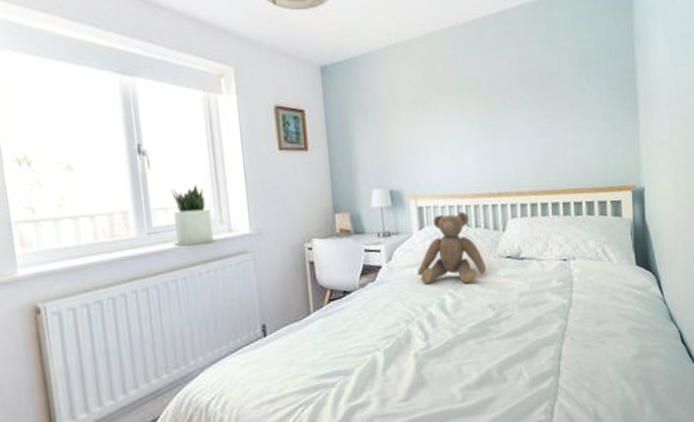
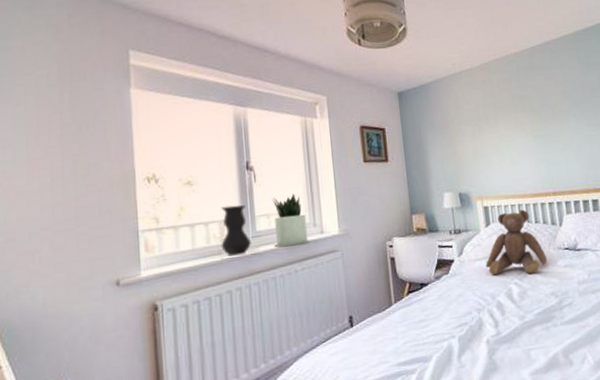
vase: none [109,195,147,255] -> present [221,205,251,257]

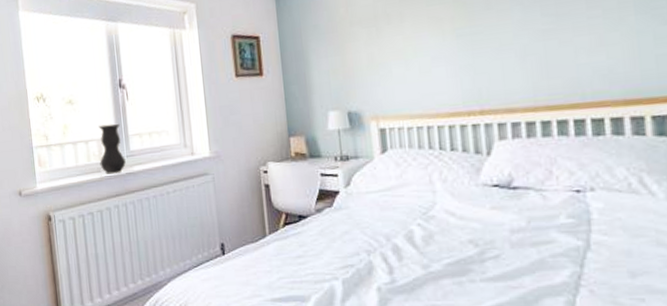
planter: present [272,193,311,248] -> none [143,112,182,168]
teddy bear: present [485,209,548,276] -> none [379,133,467,215]

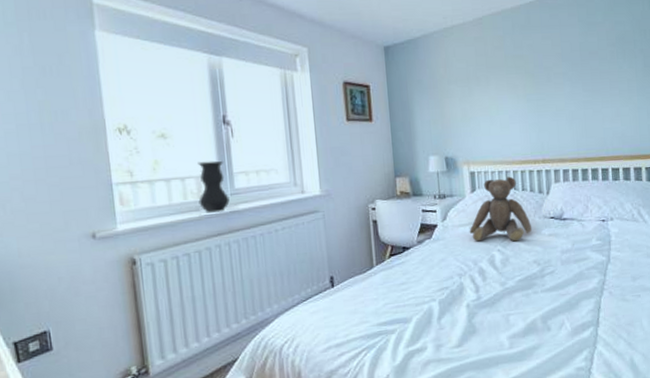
teddy bear: none [379,133,467,215] -> present [469,176,533,242]

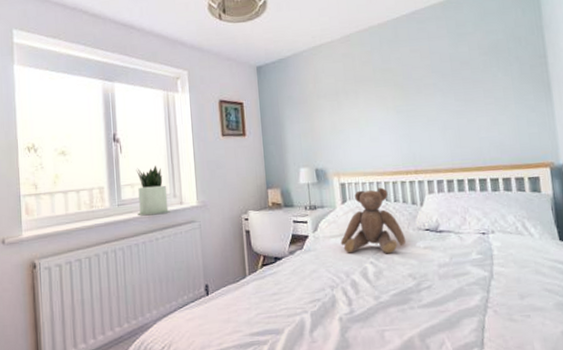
vase: present [197,160,230,213] -> none [90,174,117,222]
planter: none [250,151,292,207] -> present [136,165,171,216]

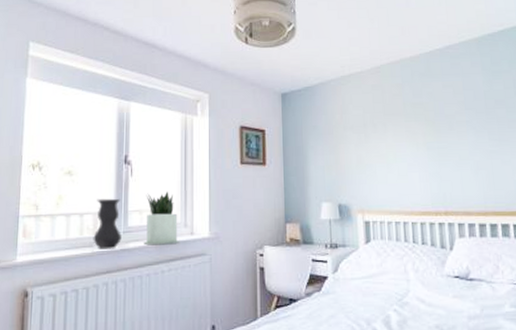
vase: none [90,174,117,222] -> present [93,198,122,250]
teddy bear: present [340,187,407,254] -> none [362,228,434,302]

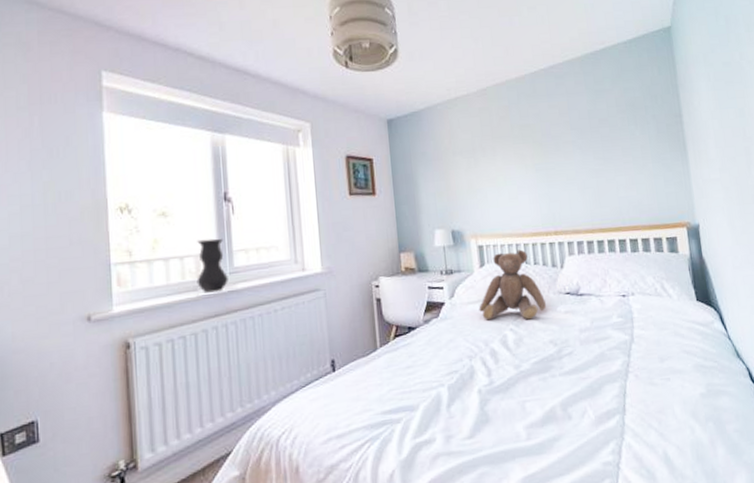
planter: present [142,191,180,246] -> none [251,227,292,286]
teddy bear: none [362,228,434,302] -> present [478,249,547,321]

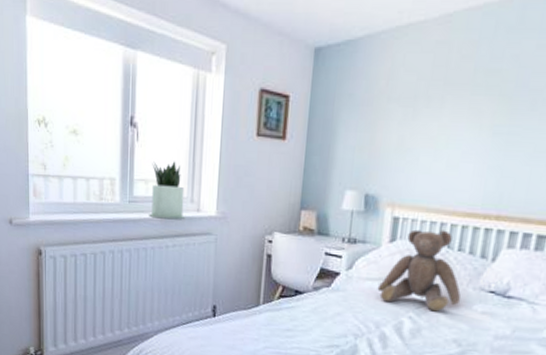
vase: present [196,238,228,293] -> none [99,163,127,218]
planter: none [251,227,292,286] -> present [148,161,186,220]

